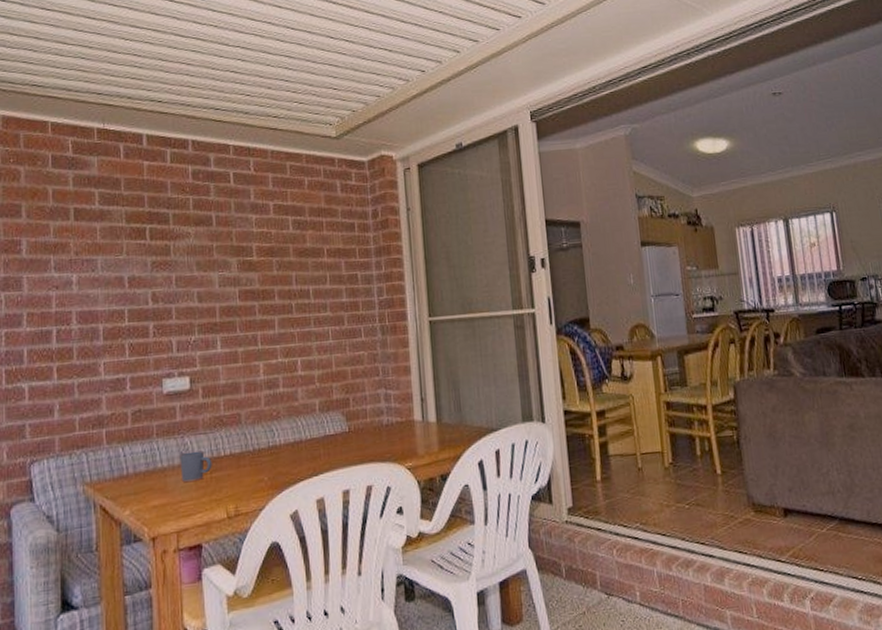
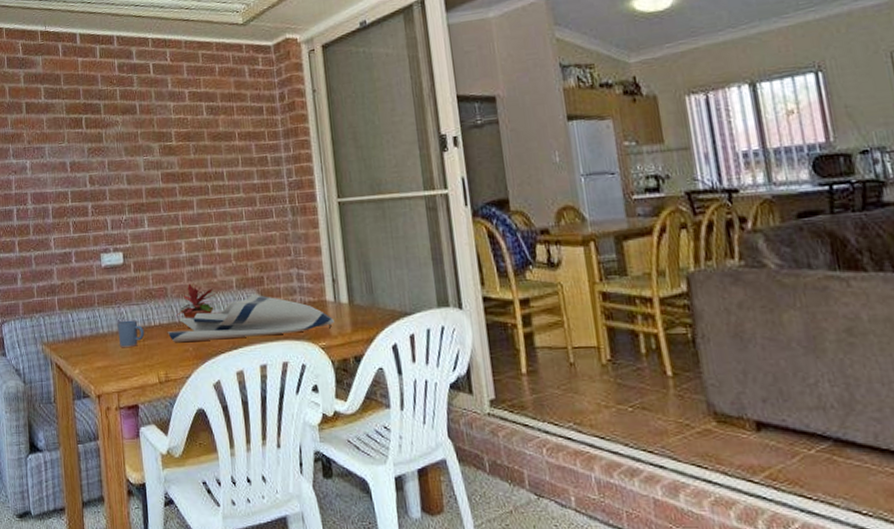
towel: none [239,416,422,473] -> present [167,294,334,343]
potted plant: none [249,408,296,457] -> present [175,283,215,329]

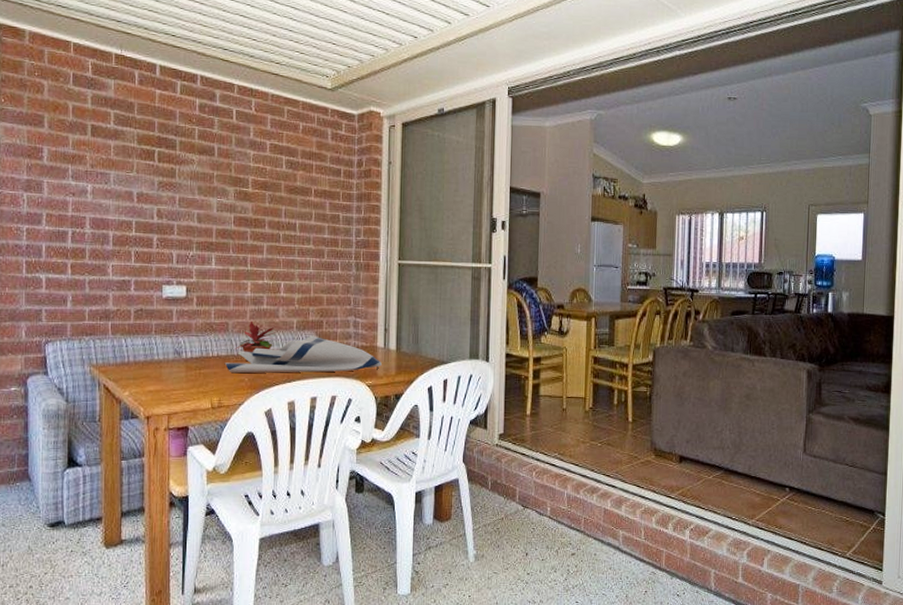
mug: present [117,320,145,348] -> none [174,349,202,375]

